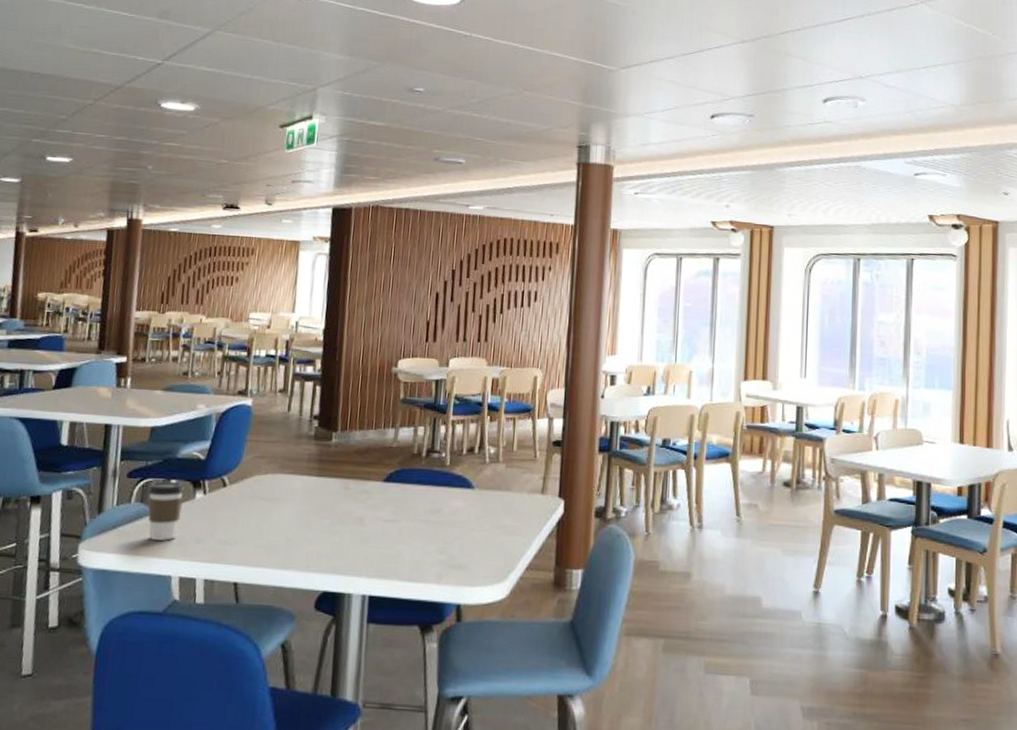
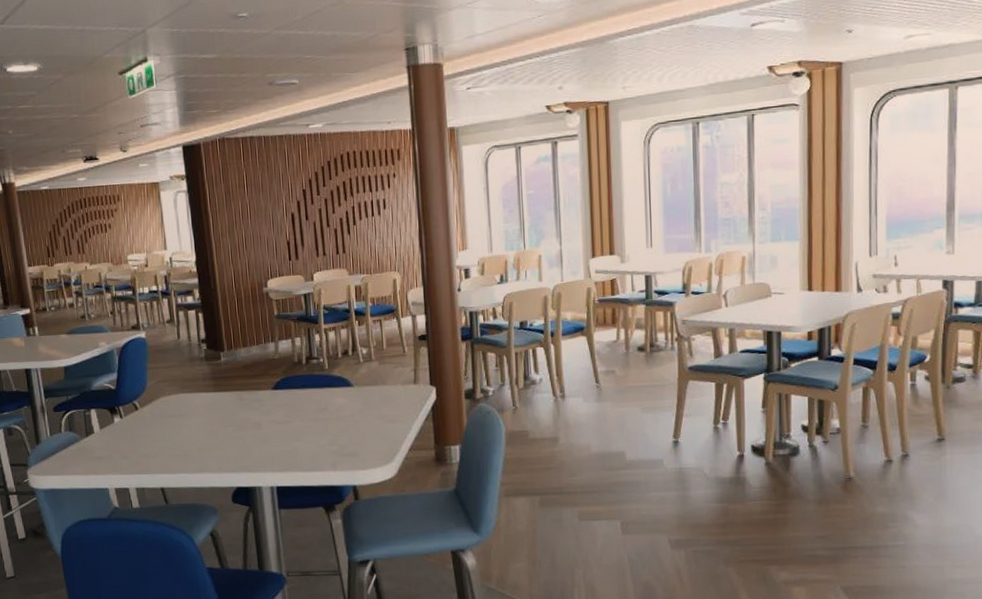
coffee cup: present [148,481,185,541] -> none [74,411,106,461]

